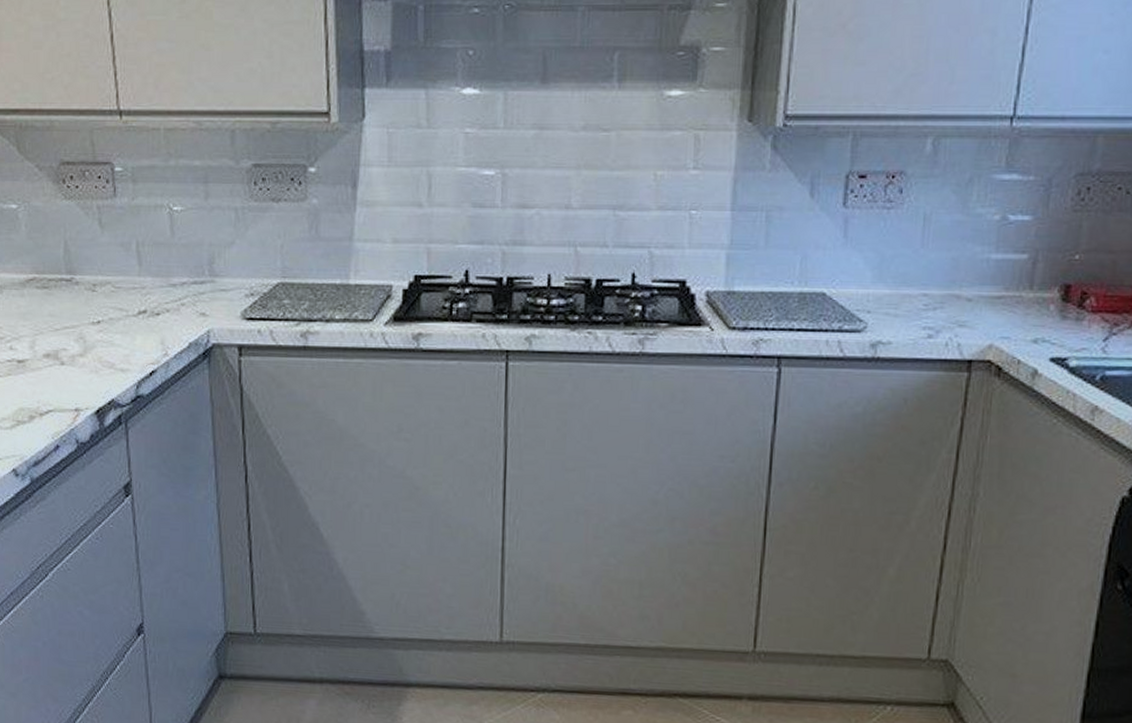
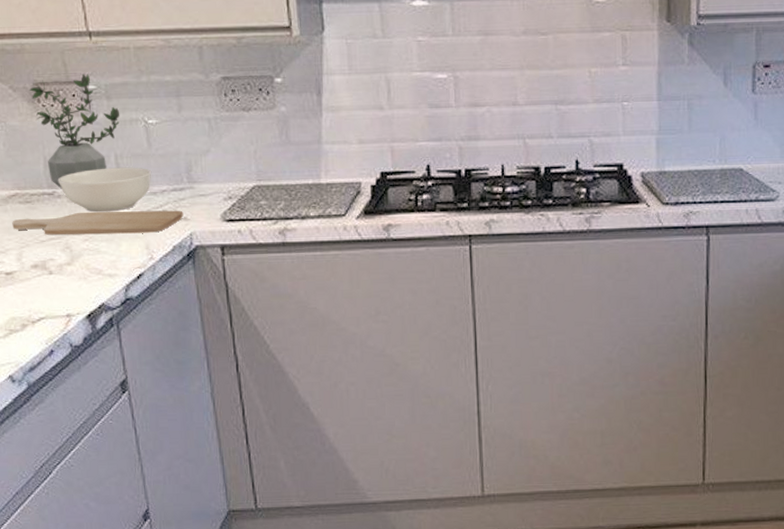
chopping board: none [28,301,202,328] -> present [12,210,184,236]
potted plant: none [55,155,145,276] -> present [29,74,120,189]
bowl: none [76,255,173,303] -> present [57,167,152,212]

